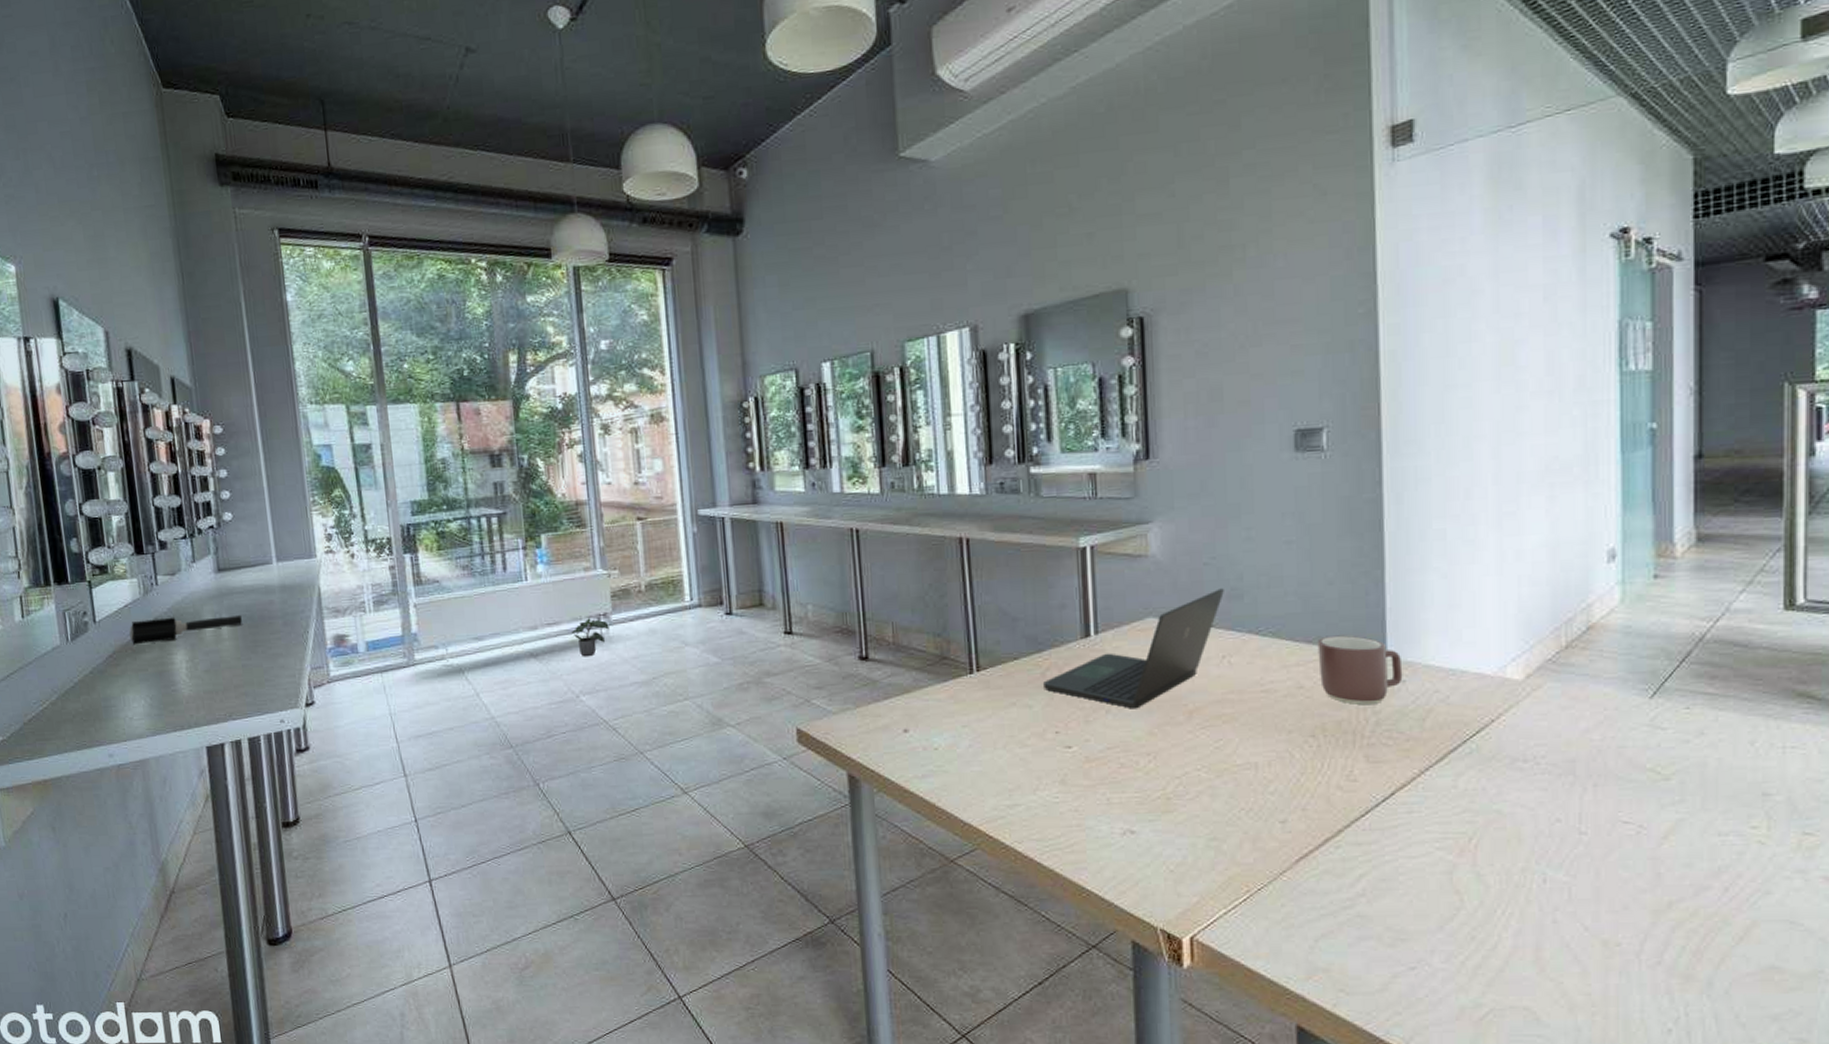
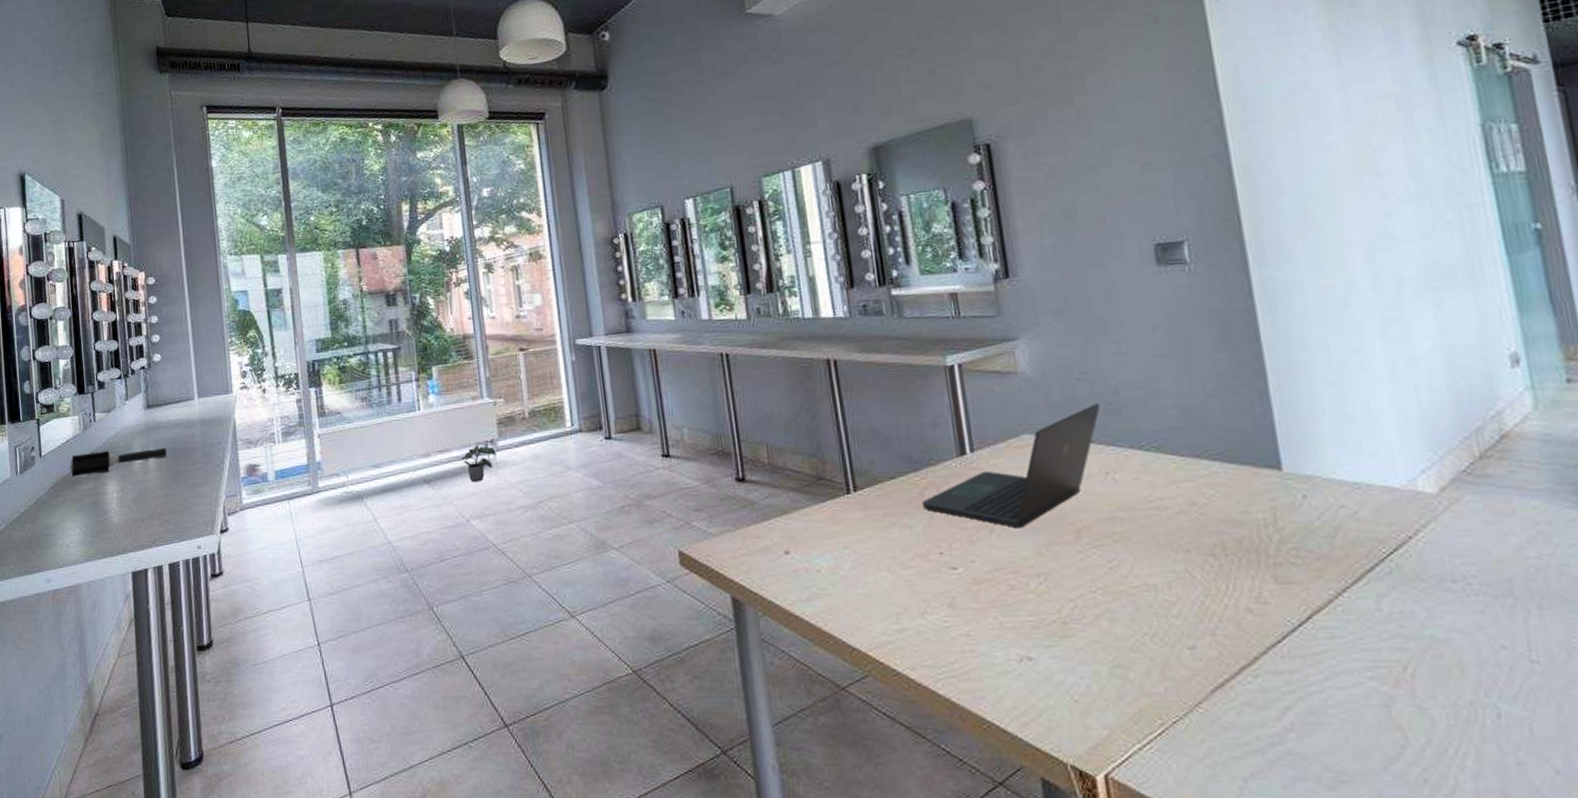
mug: present [1317,635,1403,705] -> none [1205,448,1304,522]

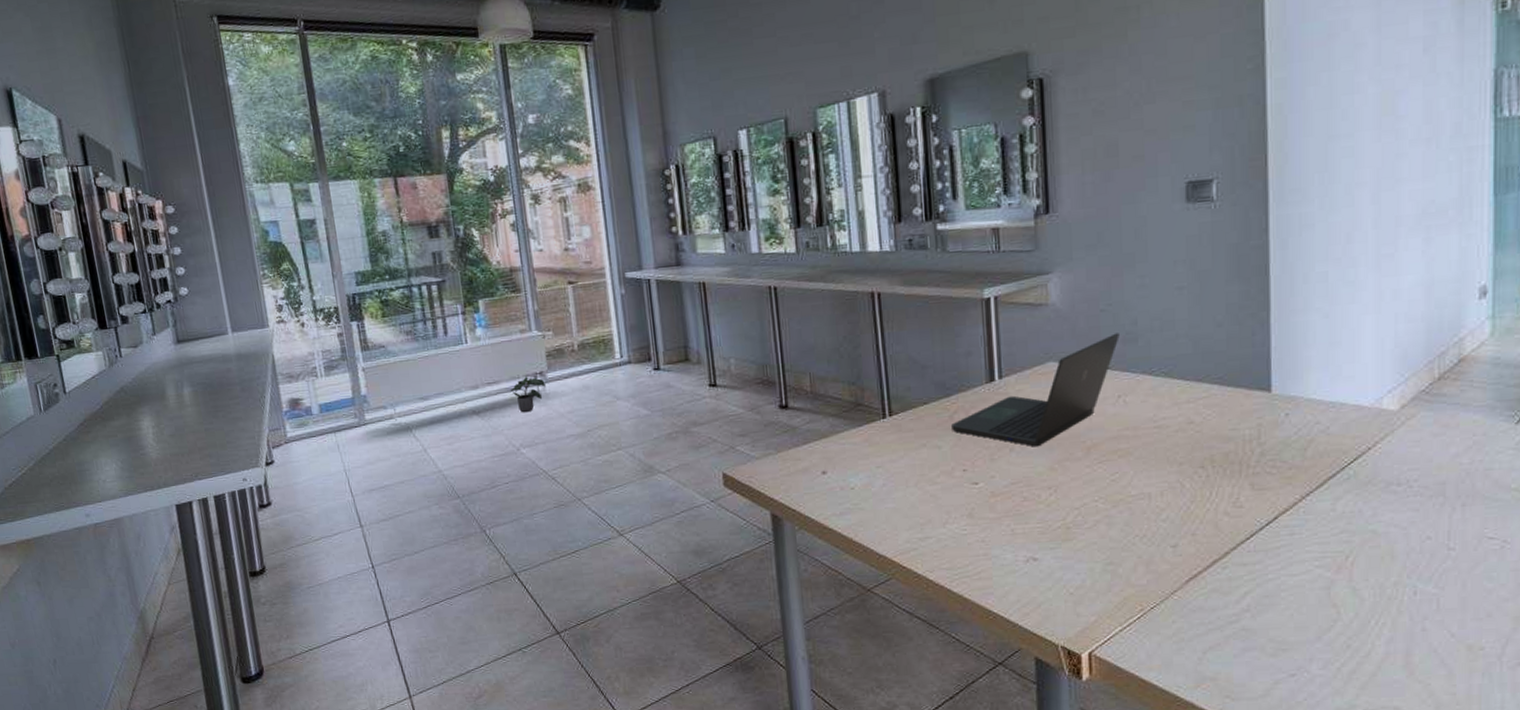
hairbrush: present [69,448,167,477] -> none [97,383,203,413]

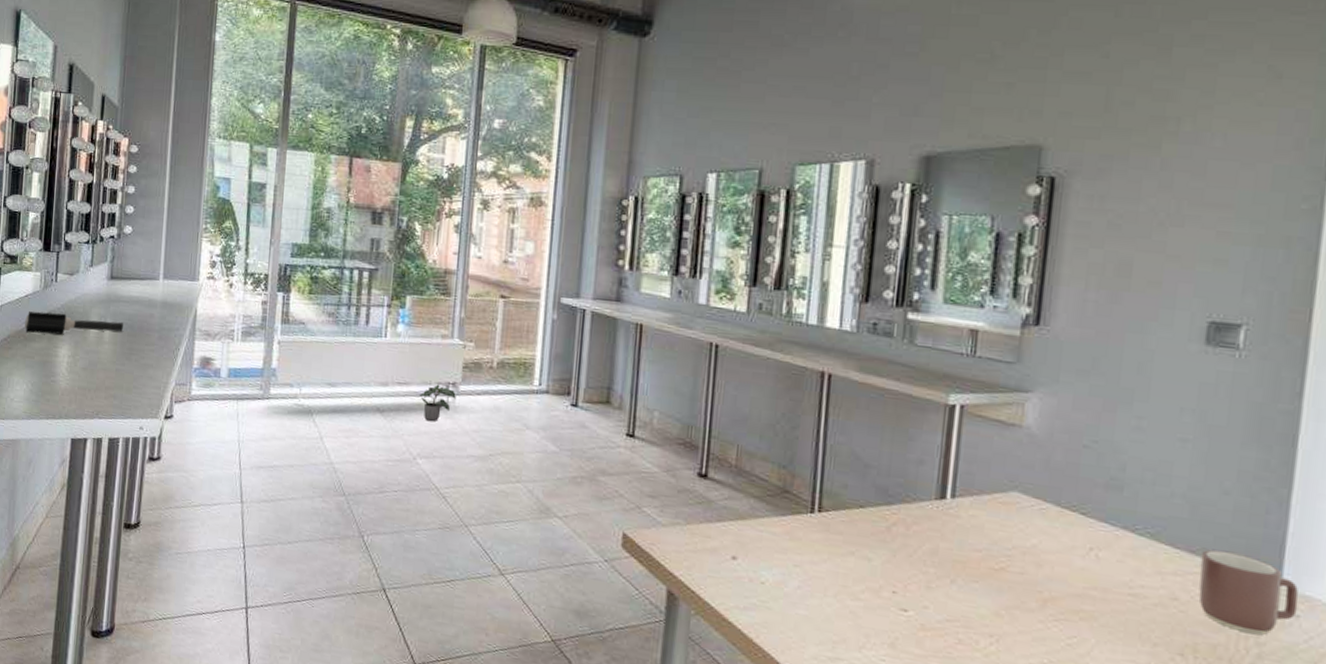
hairbrush: none [97,383,203,413] -> present [25,311,123,335]
laptop: present [951,333,1120,447] -> none [887,475,1102,585]
mug: none [1207,373,1286,438] -> present [1198,549,1299,635]

